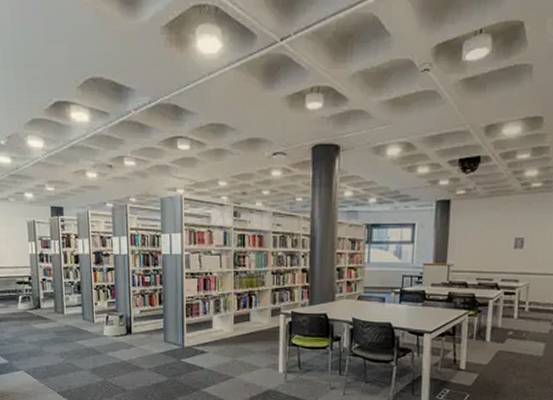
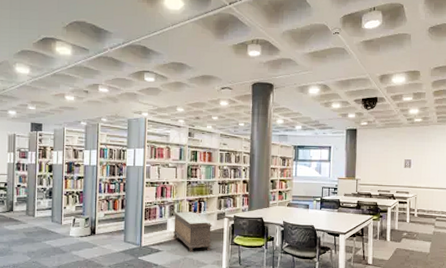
bench: none [219,307,266,354] -> present [173,211,212,252]

